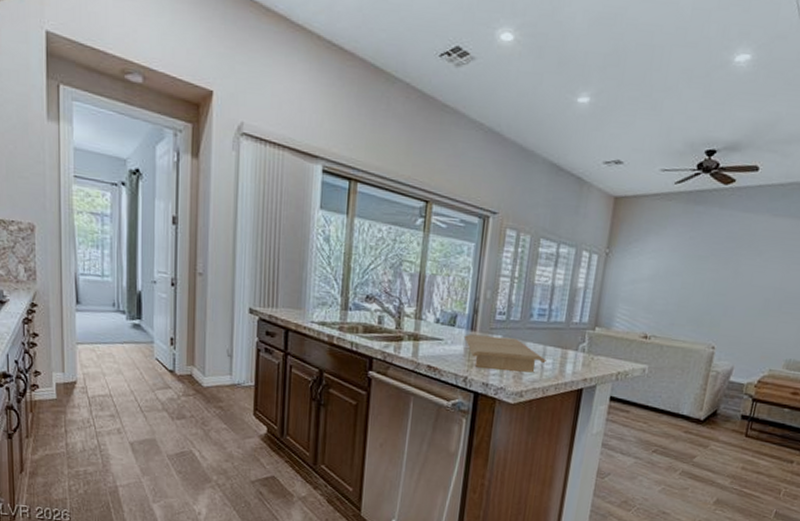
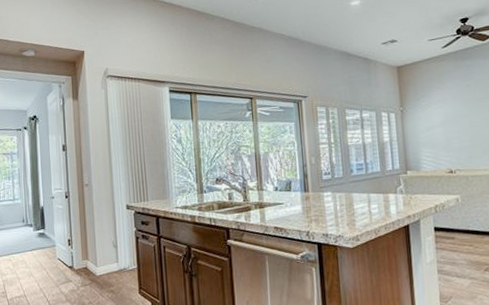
cutting board: present [465,334,546,373] -> none [301,192,372,222]

